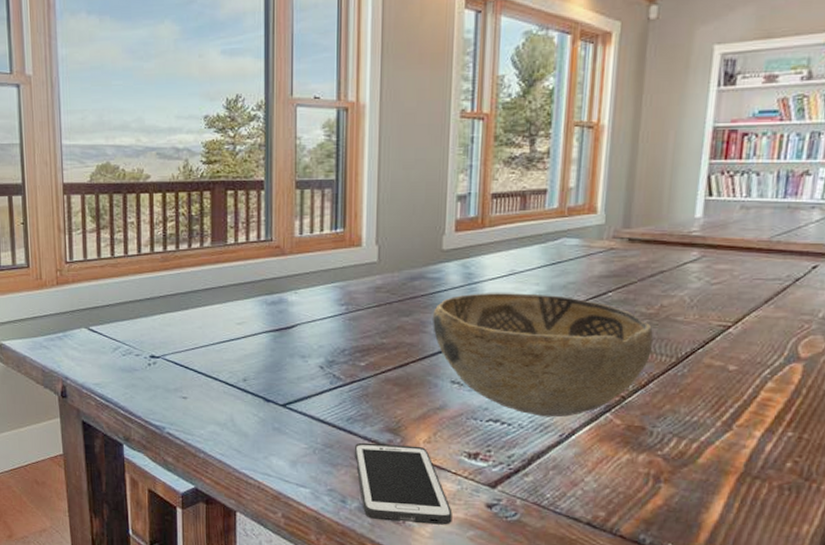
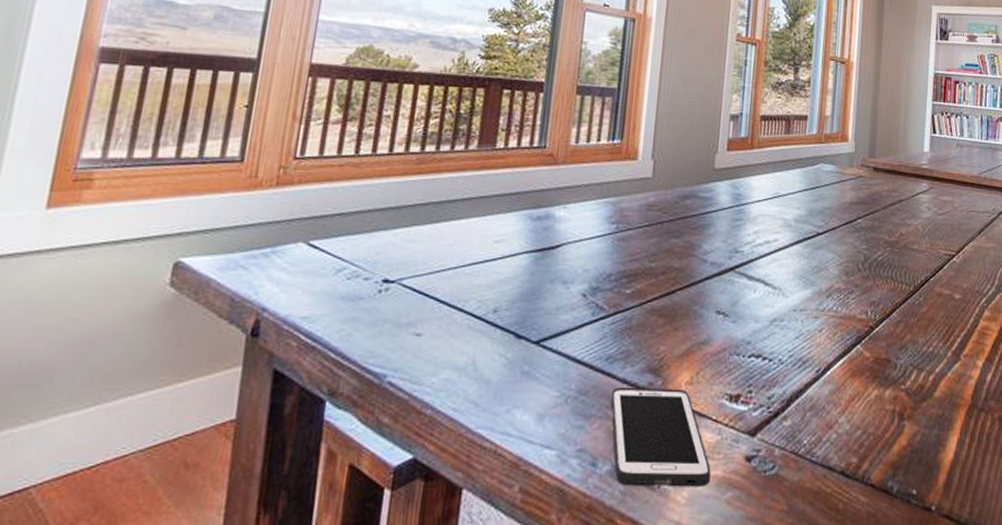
decorative bowl: present [432,293,653,418] -> none [701,215,895,351]

